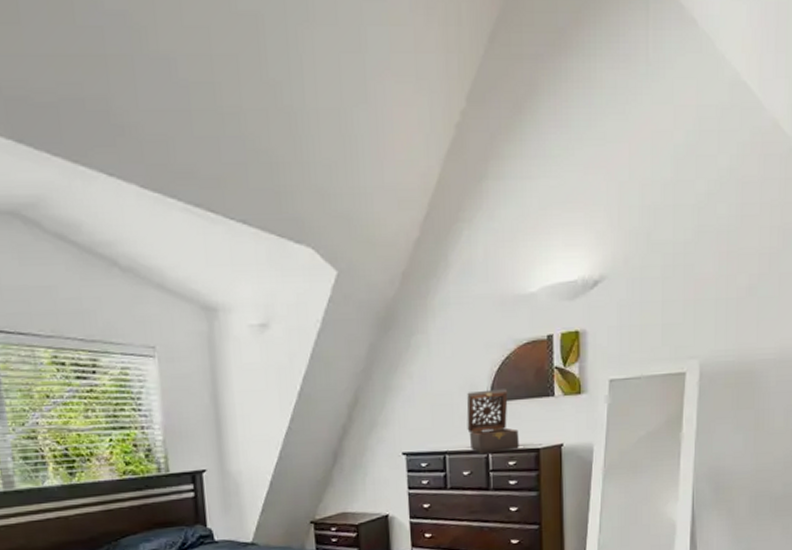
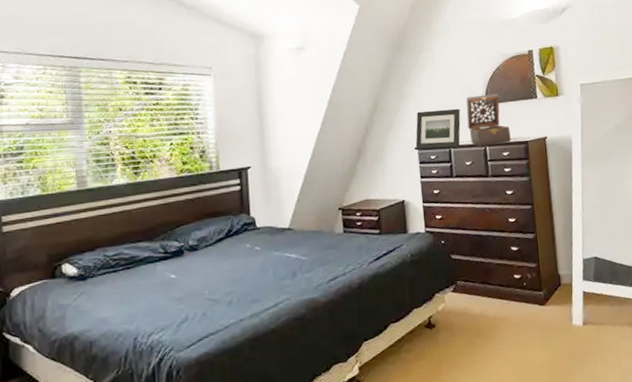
picture frame: none [403,406,460,455] -> present [415,108,461,149]

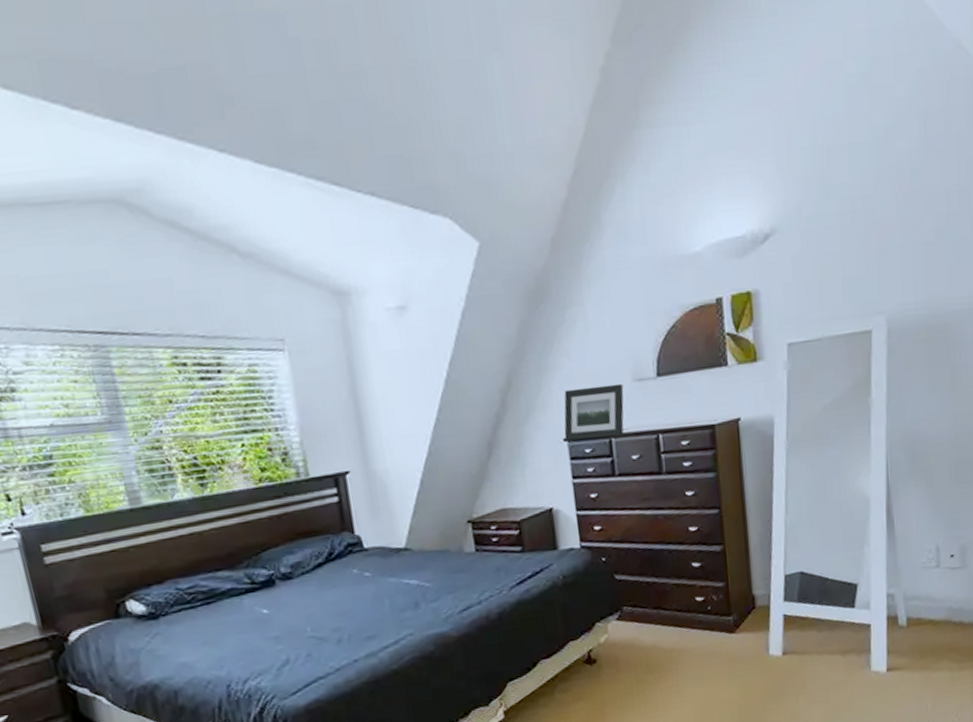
jewelry box: present [466,93,511,147] -> none [631,361,692,435]

